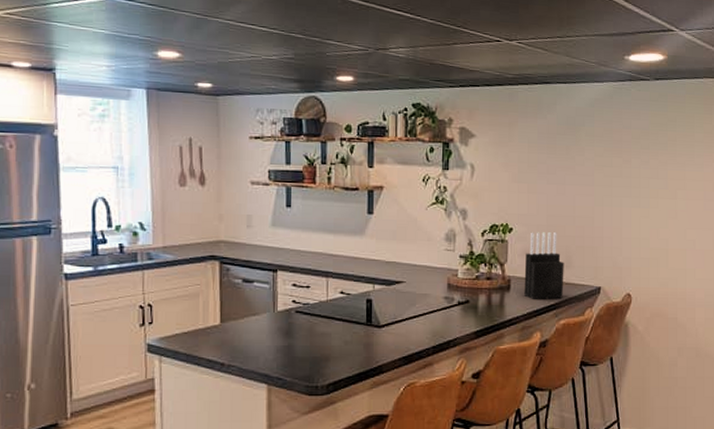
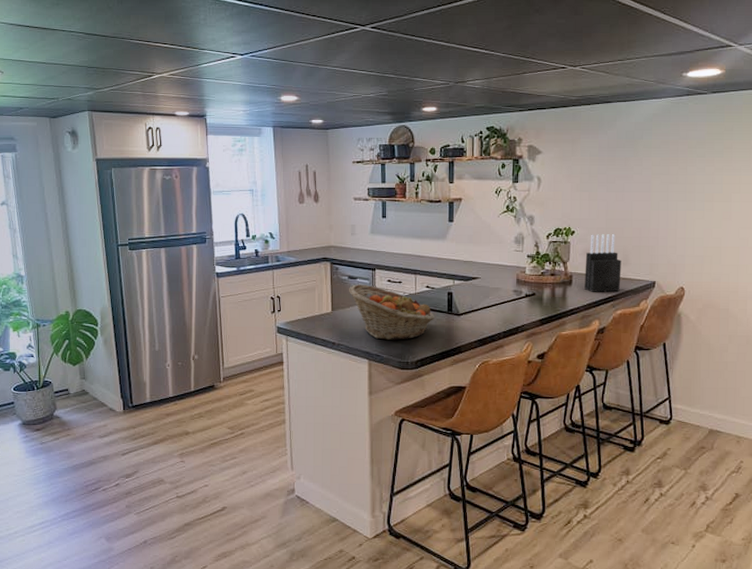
fruit basket: none [242,289,350,359] -> present [348,284,434,340]

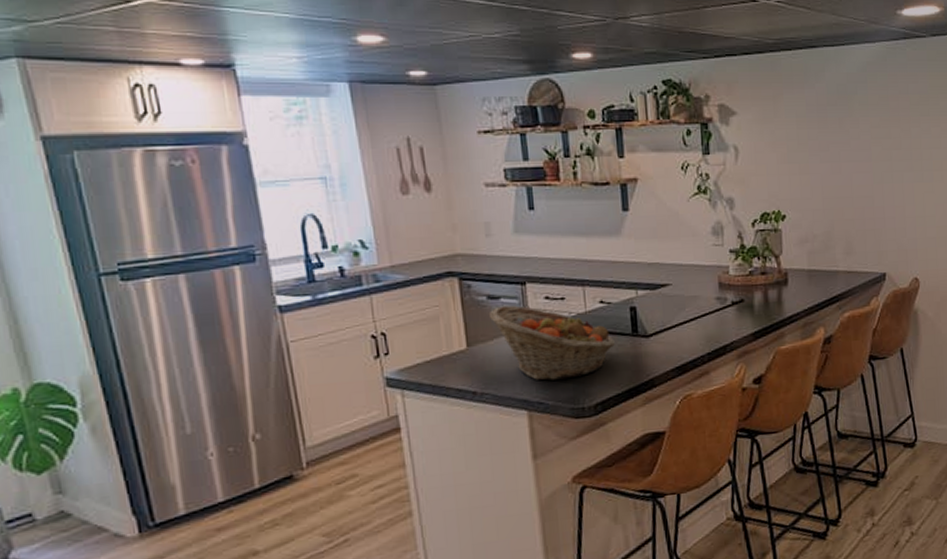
knife block: present [584,234,622,292] -> none [802,216,846,292]

